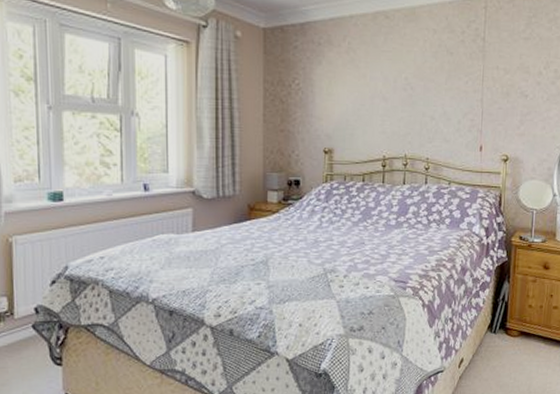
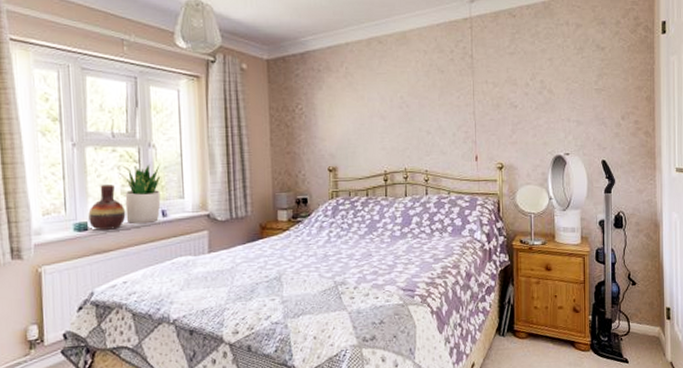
vase: none [64,153,105,201] -> present [88,185,126,230]
planter: none [104,133,144,197] -> present [125,163,161,224]

